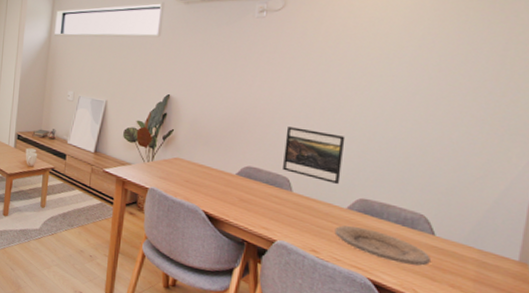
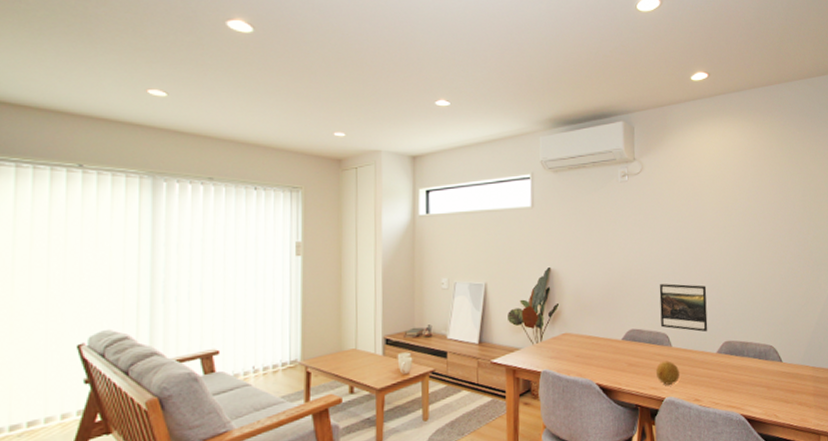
fruit: none [269,204,297,230] -> present [655,361,680,385]
plate: present [334,225,431,266] -> none [710,368,783,394]

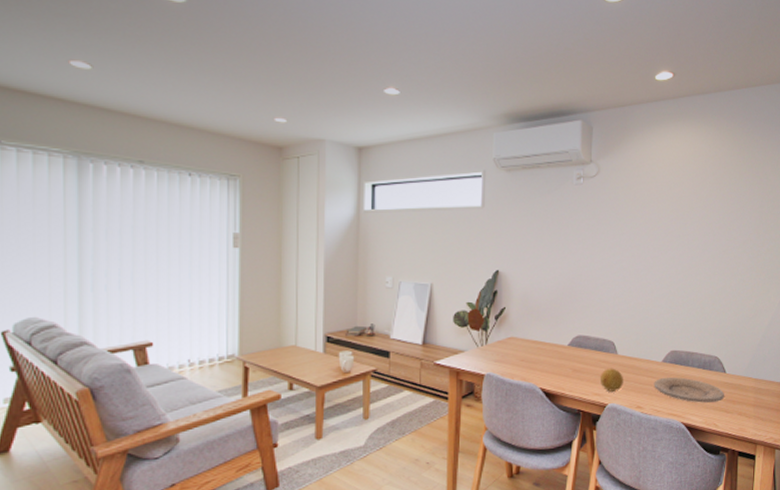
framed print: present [659,283,708,332] -> none [608,291,656,341]
plate: none [710,368,783,394] -> present [654,377,724,403]

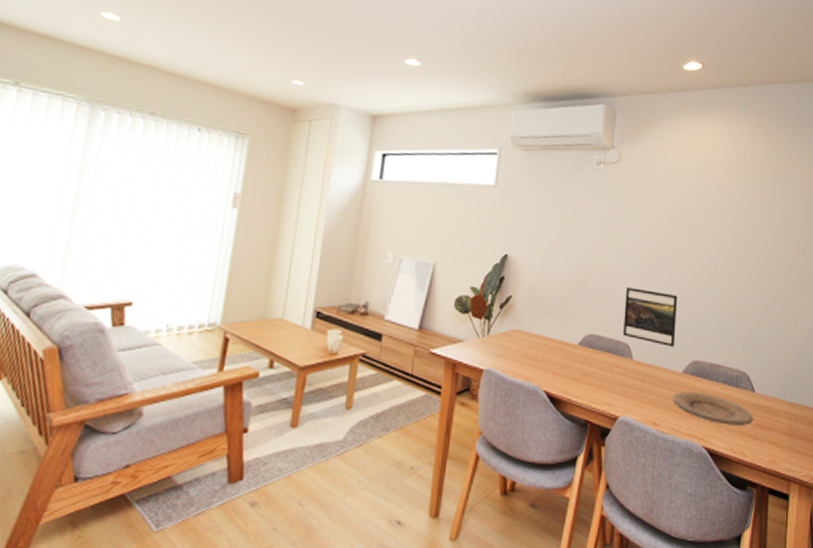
fruit: present [599,368,623,392] -> none [611,374,638,402]
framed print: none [608,291,656,341] -> present [623,288,678,348]

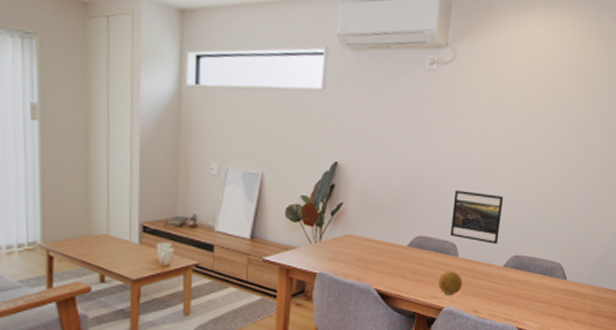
fruit: none [611,374,638,402] -> present [438,271,462,295]
plate: present [672,391,753,426] -> none [493,282,563,309]

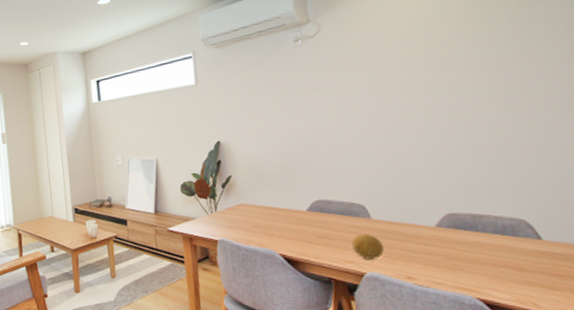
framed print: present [450,191,504,245] -> none [350,150,421,203]

